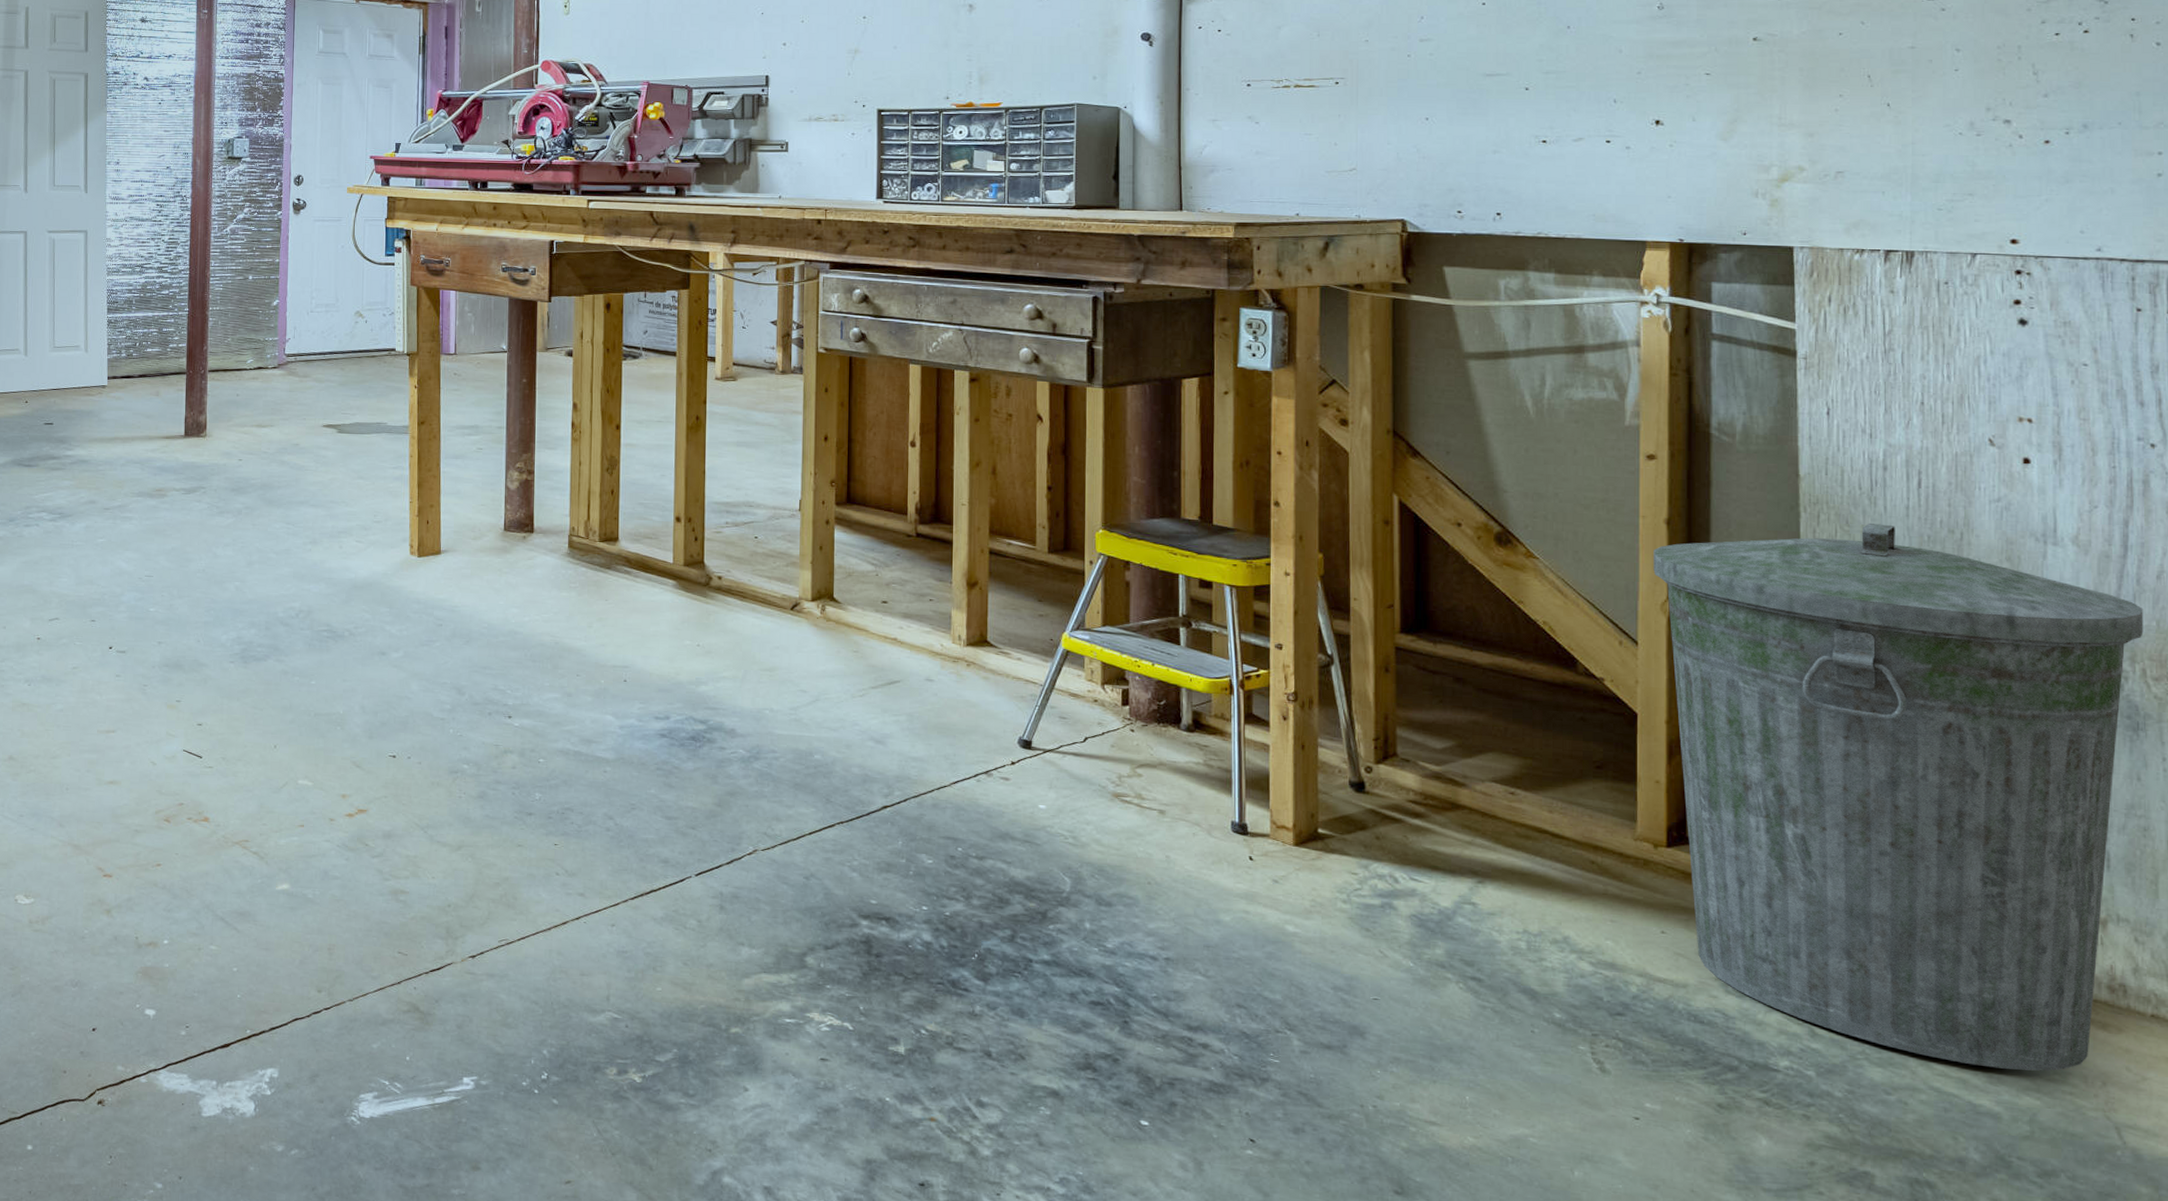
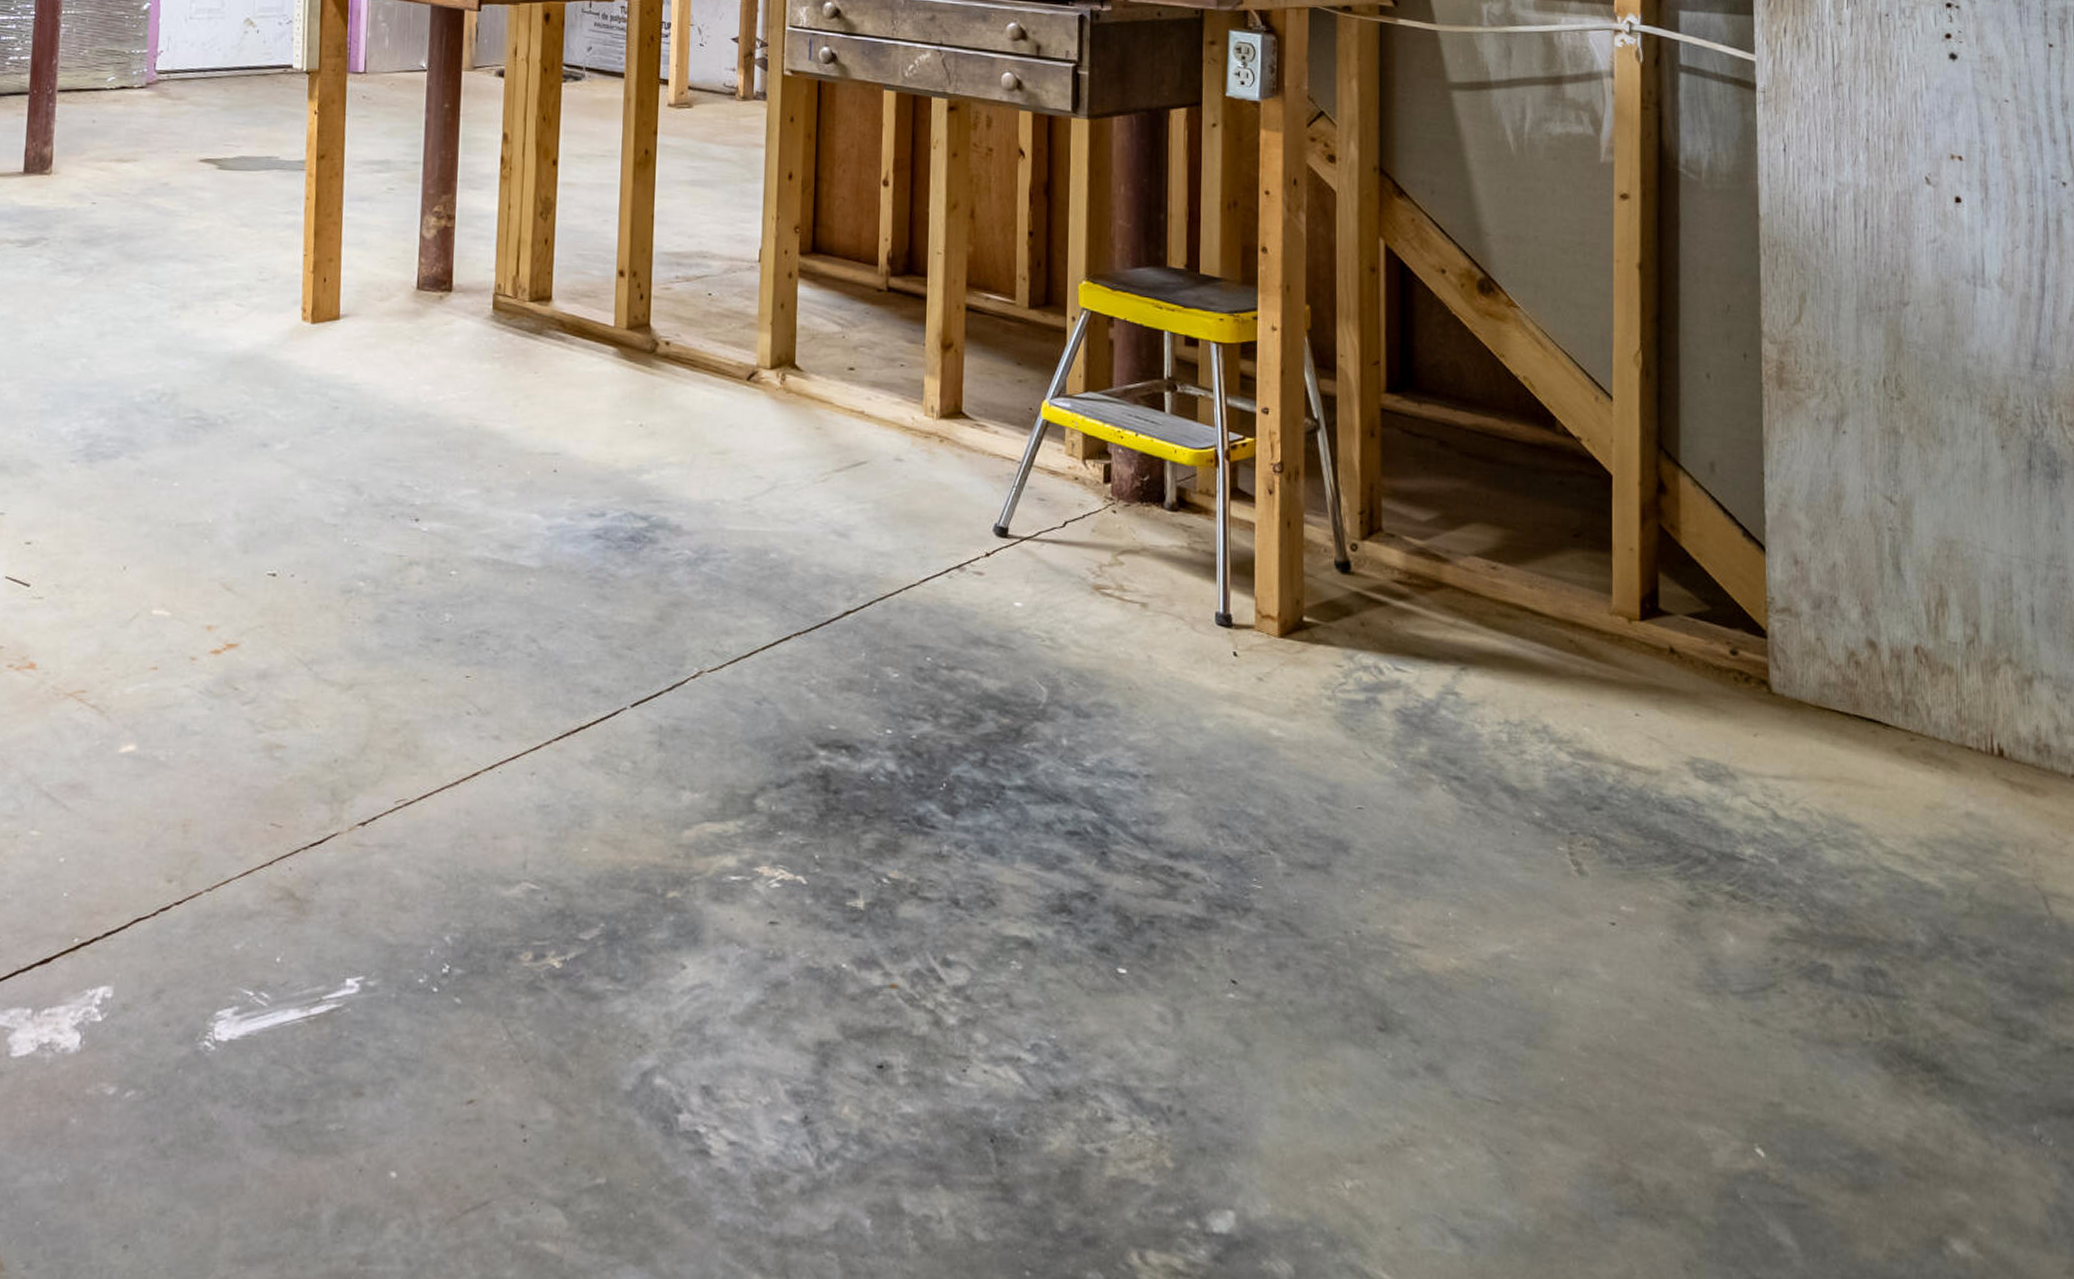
trash can: present [1653,522,2144,1071] -> none [1627,265,2059,842]

